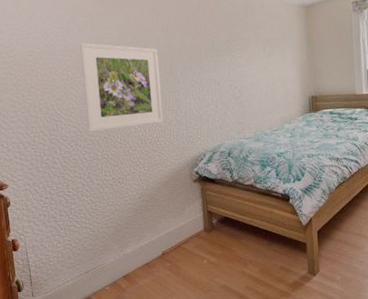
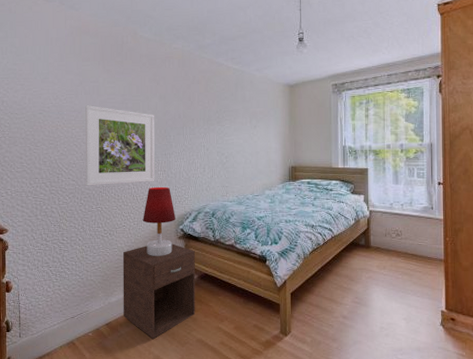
nightstand: none [134,188,218,288] -> present [122,243,196,339]
table lamp: none [153,127,190,203] -> present [143,186,176,256]

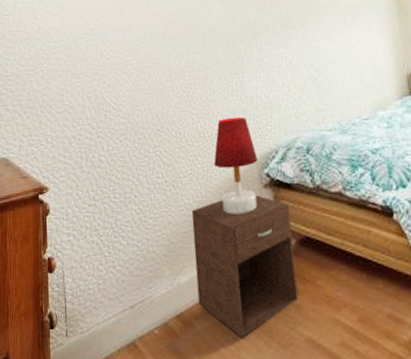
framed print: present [85,104,155,186] -> none [134,21,226,124]

